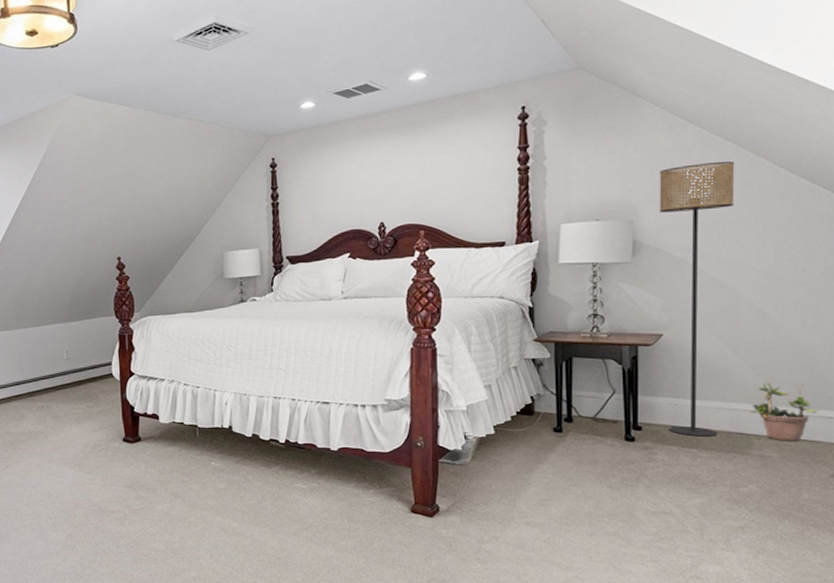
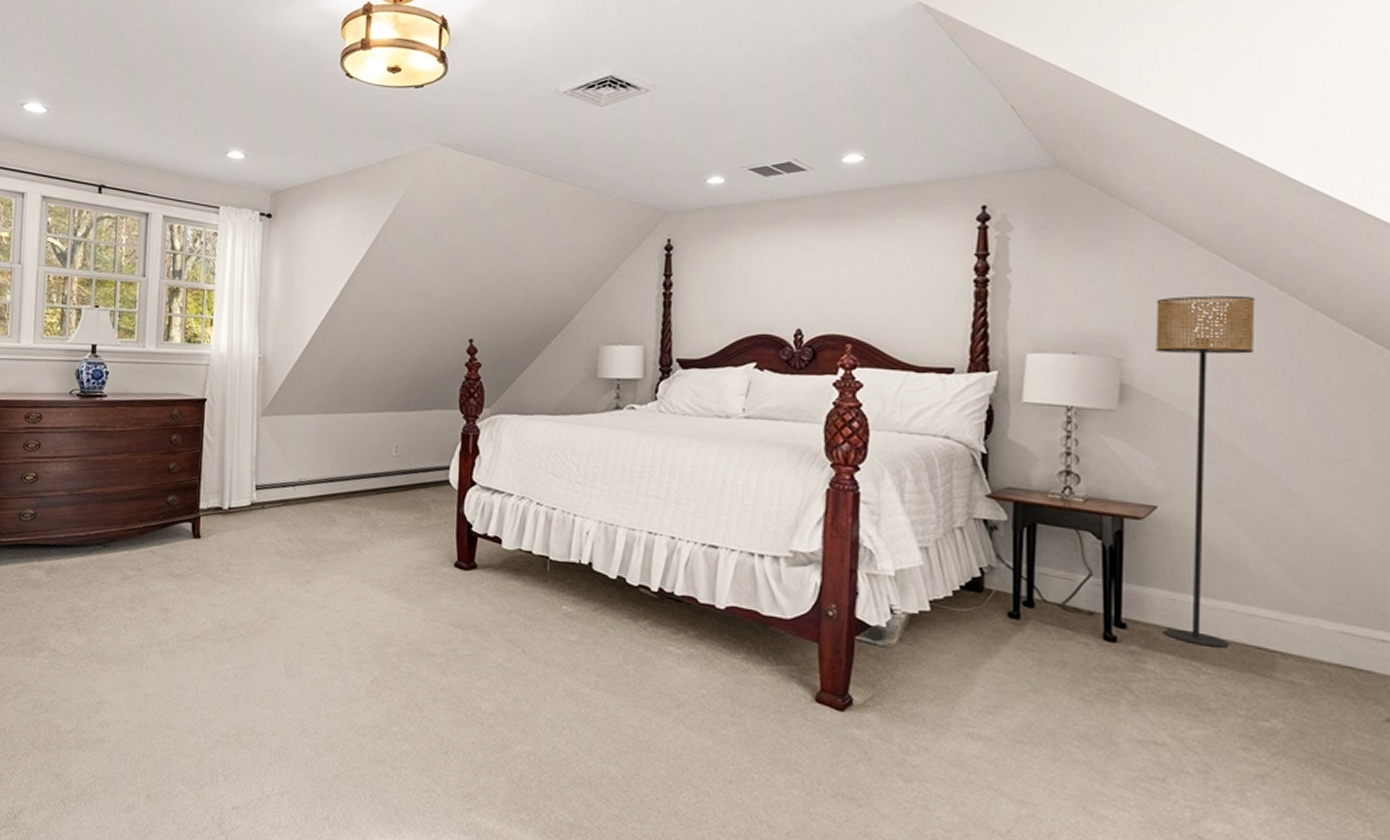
potted plant: present [749,383,818,441] -> none [1272,584,1367,668]

